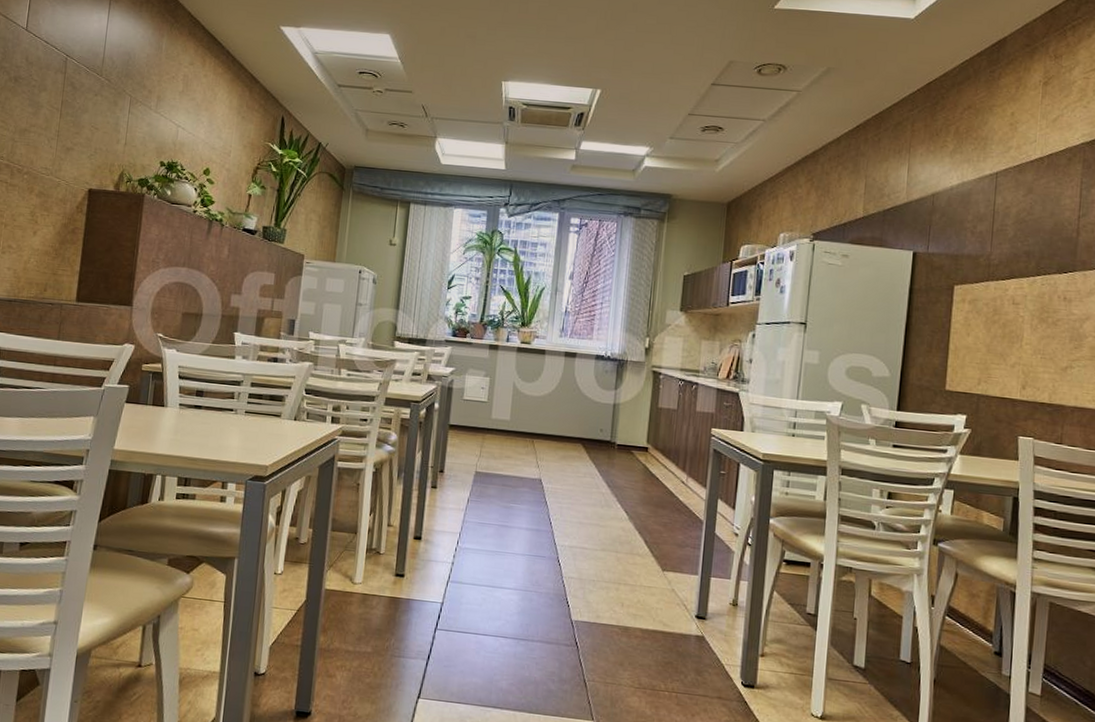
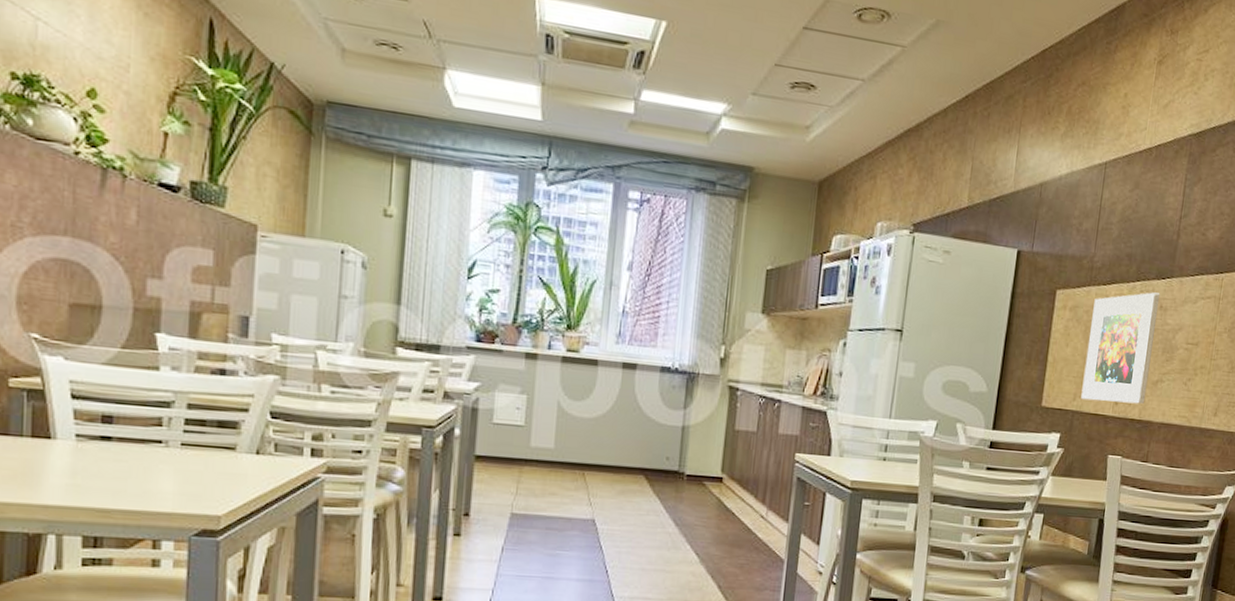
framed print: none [986,285,1063,389] -> present [1081,292,1161,405]

